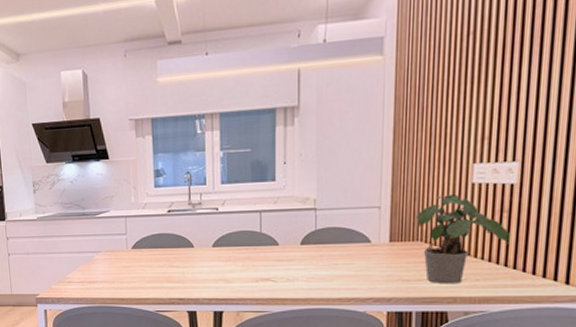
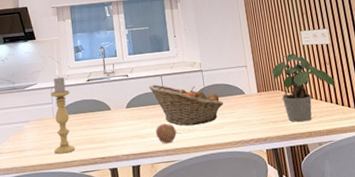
candle holder: none [124,203,150,290] -> present [50,76,75,154]
fruit basket: none [243,222,339,275] -> present [149,85,224,126]
apple: none [245,269,272,292] -> present [155,123,177,144]

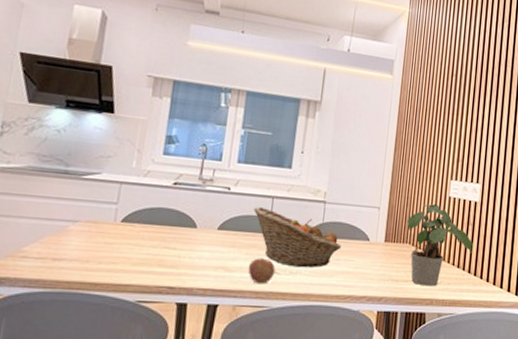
candle holder: present [50,76,75,154] -> none [104,169,147,274]

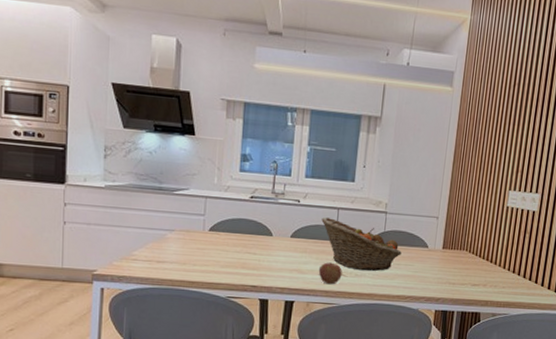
potted plant: present [407,203,473,287] -> none [464,213,529,290]

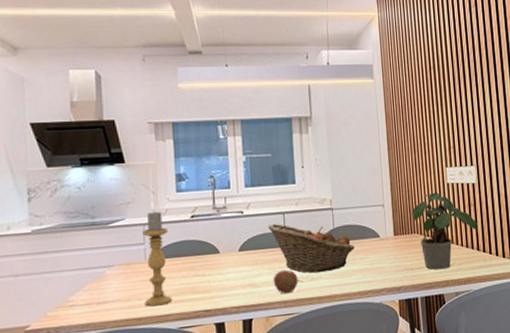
candle holder: none [199,185,228,274] -> present [142,210,173,307]
potted plant: none [464,213,529,290] -> present [411,193,478,270]

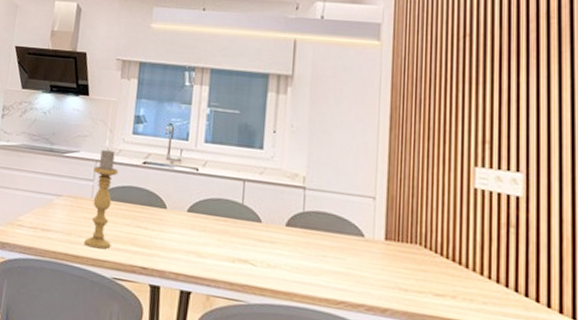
fruit basket: present [268,224,355,273] -> none [224,190,328,263]
apple: present [273,270,298,294] -> none [221,245,251,275]
potted plant: present [411,193,478,270] -> none [414,195,518,304]

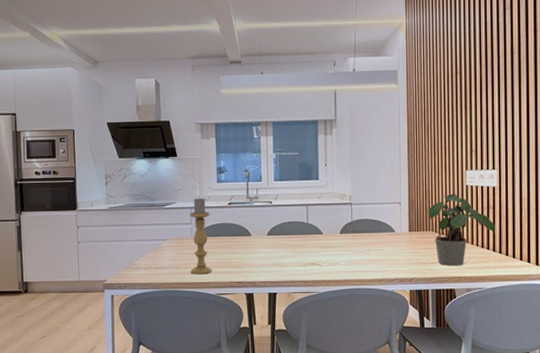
potted plant: none [414,195,518,304] -> present [428,194,495,266]

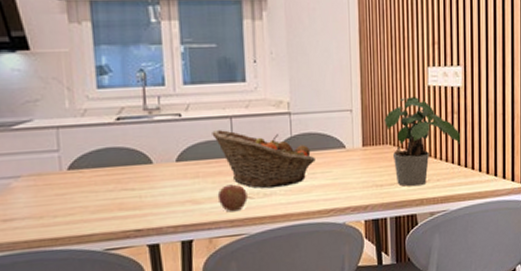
candle holder: present [190,196,212,275] -> none [56,110,96,225]
fruit basket: none [293,214,370,260] -> present [212,130,315,189]
apple: none [295,254,317,275] -> present [217,184,248,212]

